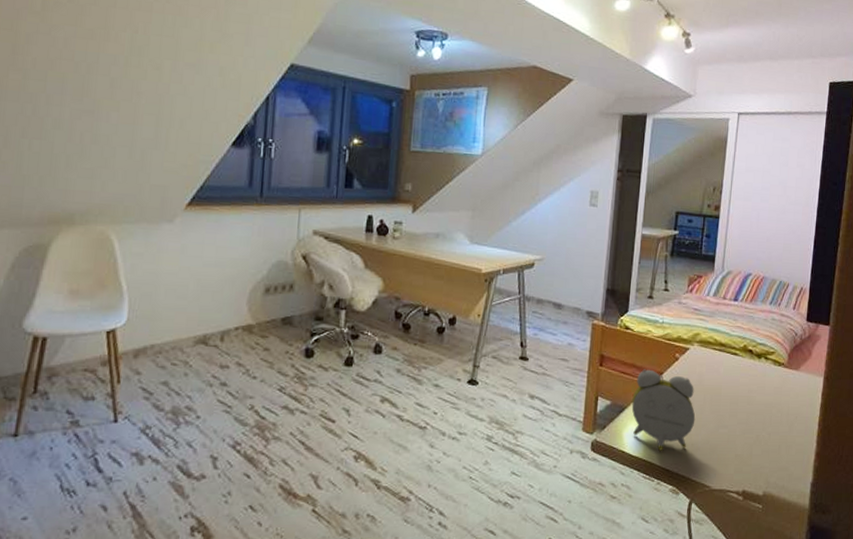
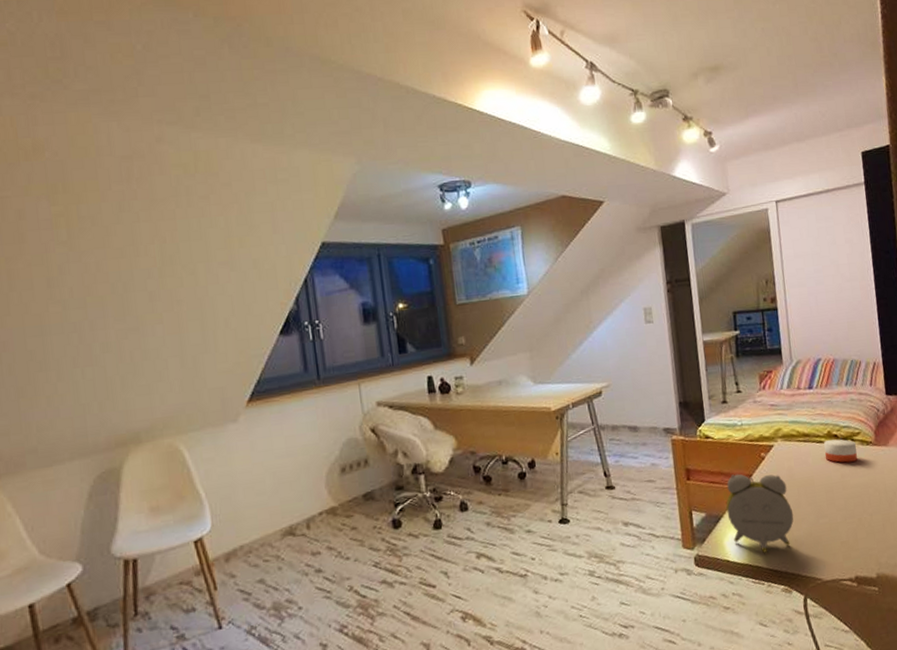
candle: none [736,354,769,379] -> present [824,438,858,463]

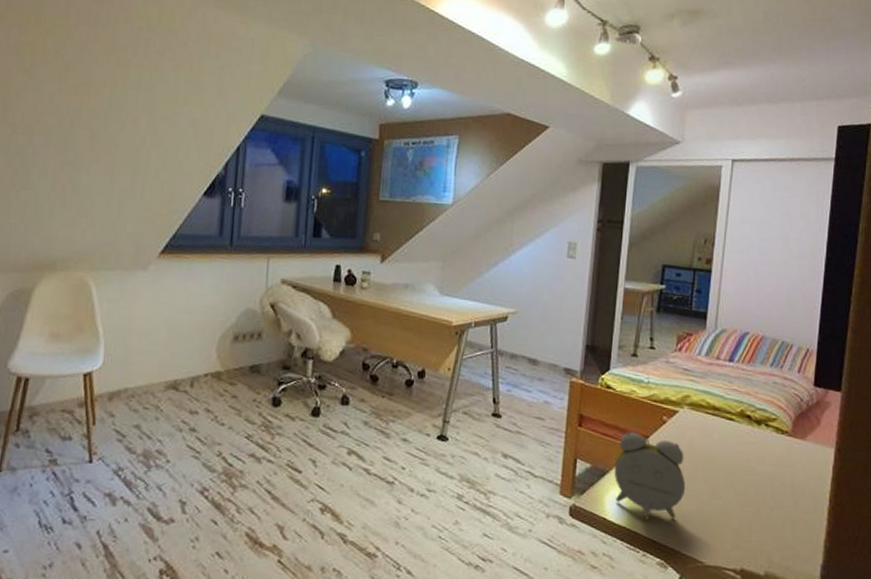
candle: present [824,438,858,463] -> none [732,419,770,448]

